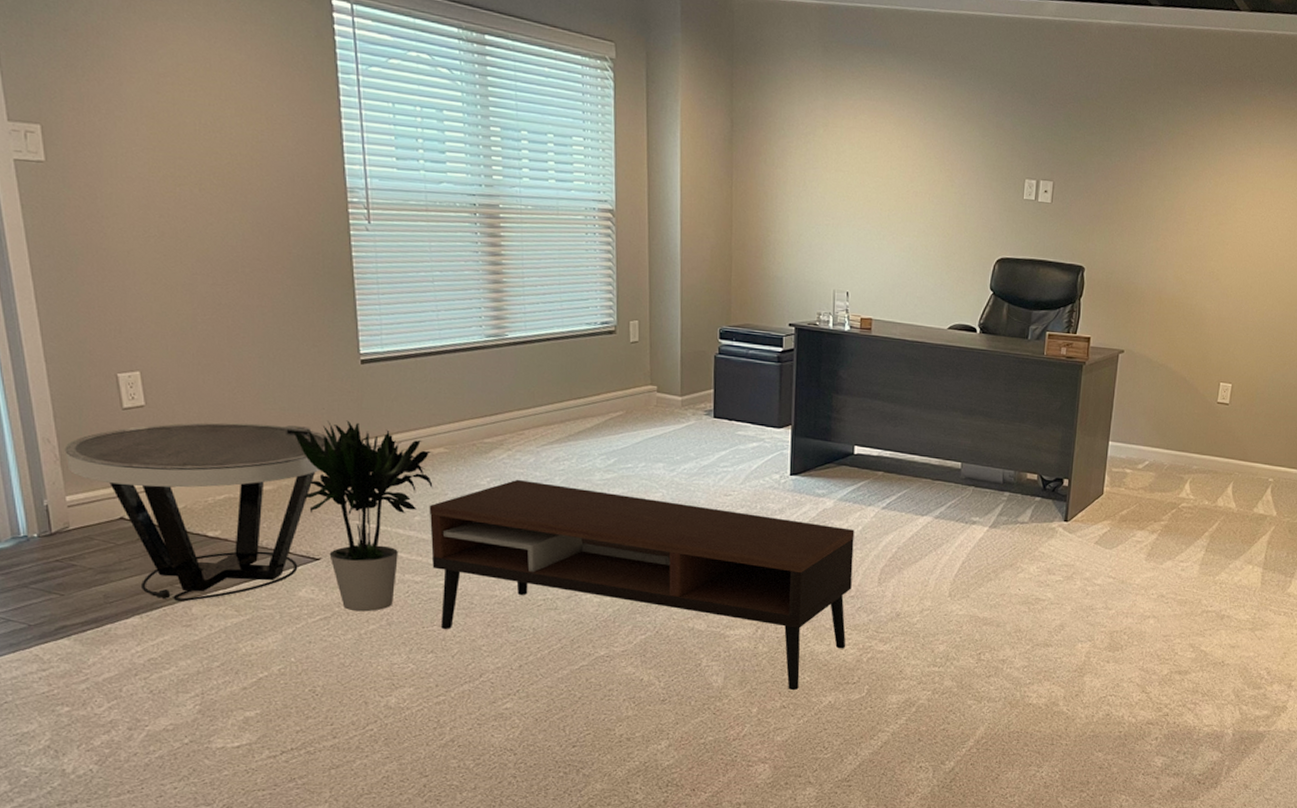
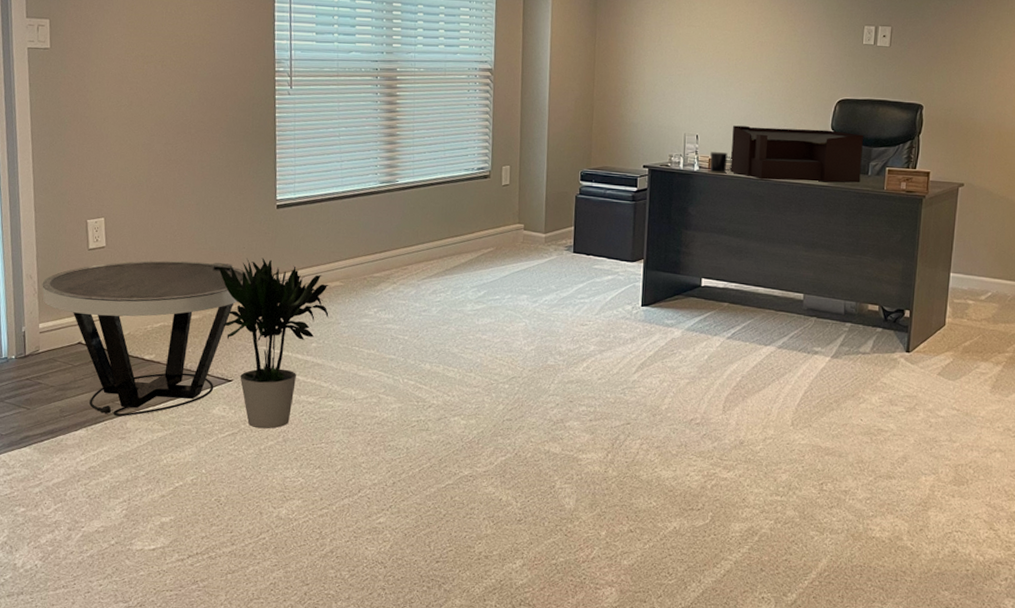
coffee table: present [429,479,855,690] -> none [324,309,701,514]
mug: none [862,311,887,336] -> present [710,152,733,175]
printer: none [884,282,1023,348] -> present [730,125,863,183]

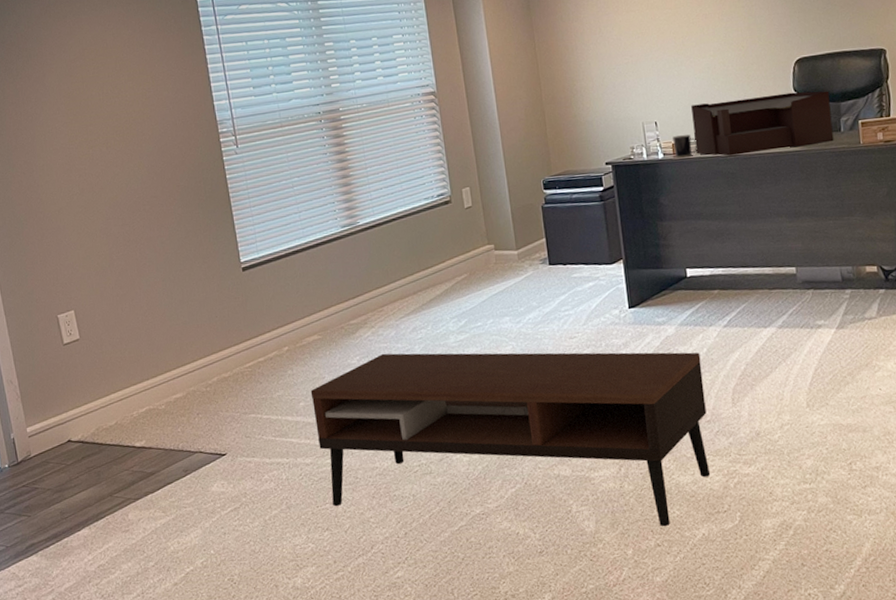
side table: present [42,260,251,417] -> none [23,335,229,510]
potted plant: present [217,258,330,429] -> none [193,324,312,499]
coffee table: none [324,309,701,514] -> present [310,352,711,526]

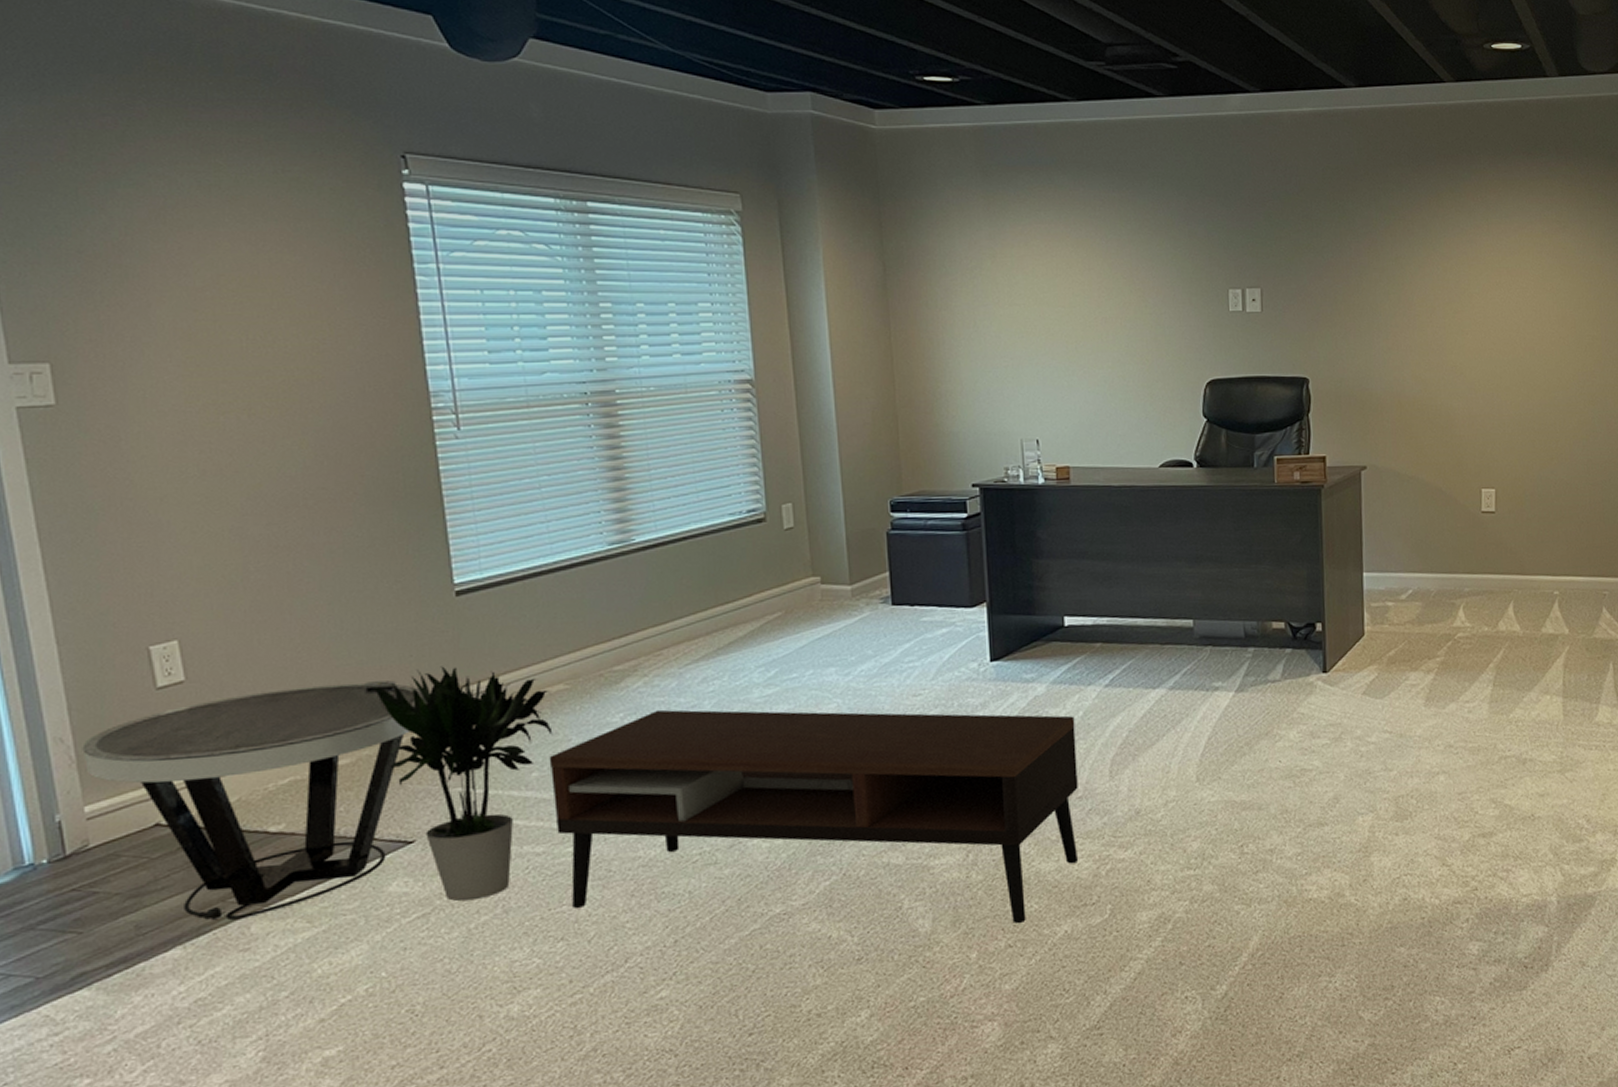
side table: none [23,335,229,510] -> present [82,680,427,921]
potted plant: none [193,324,312,499] -> present [372,666,553,902]
mug: present [673,134,698,159] -> none [1057,458,1087,486]
printer: present [691,91,834,156] -> none [1082,418,1245,486]

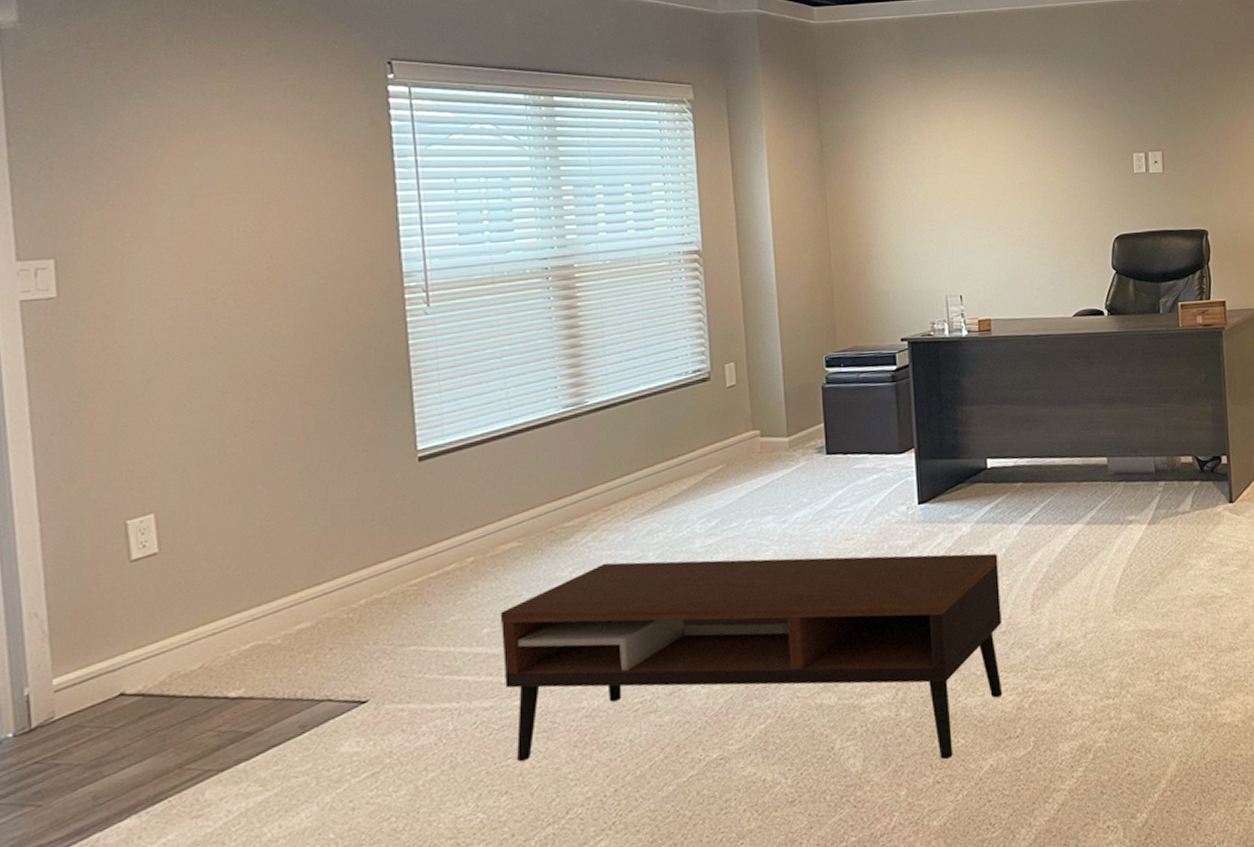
side table: present [82,680,427,921] -> none [55,544,387,788]
potted plant: present [372,666,553,902] -> none [335,529,505,759]

